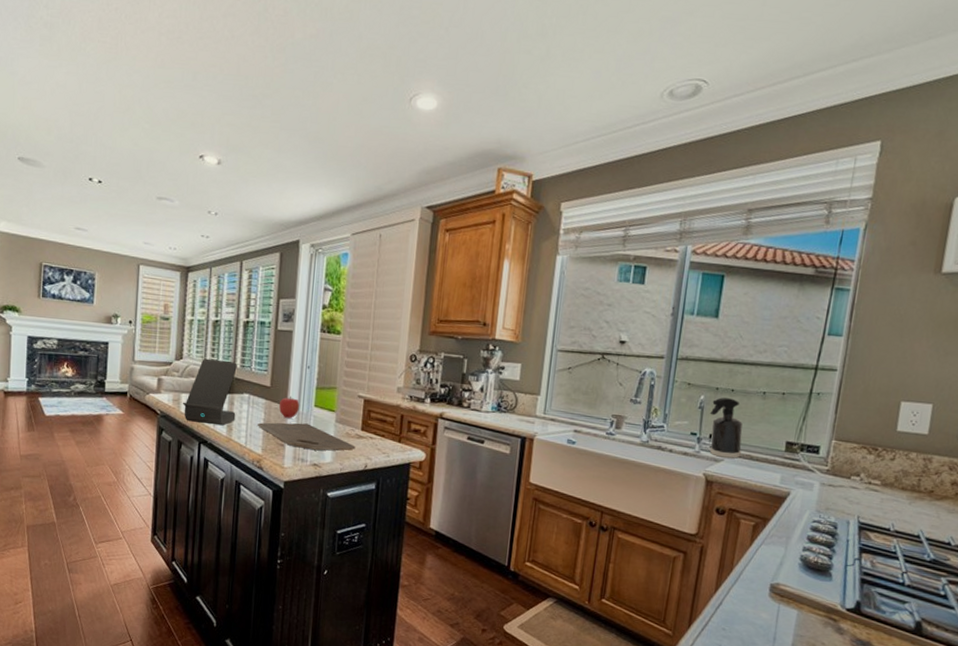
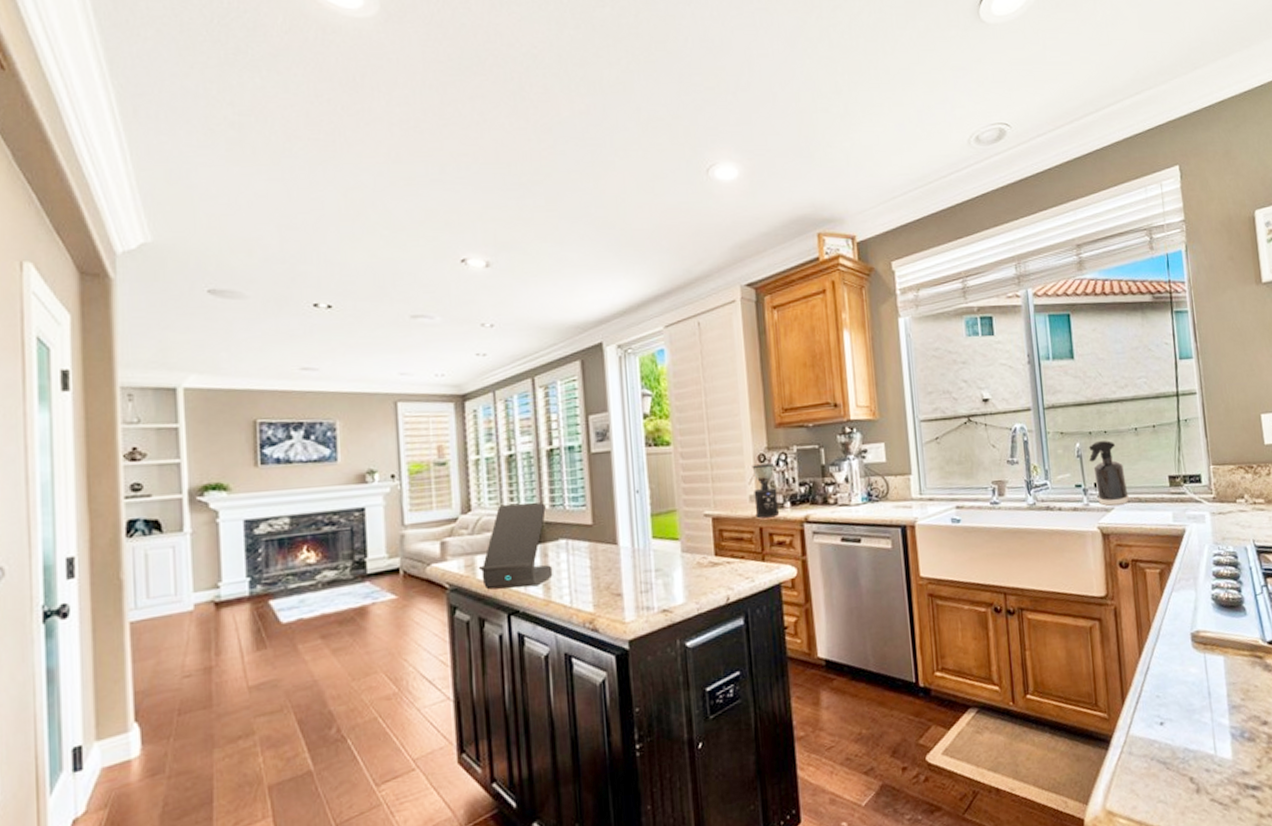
cutting board: present [256,422,356,451] -> none [582,561,711,594]
fruit: present [279,395,300,419] -> none [608,530,634,561]
coffee grinder: none [399,363,423,409] -> present [752,463,779,519]

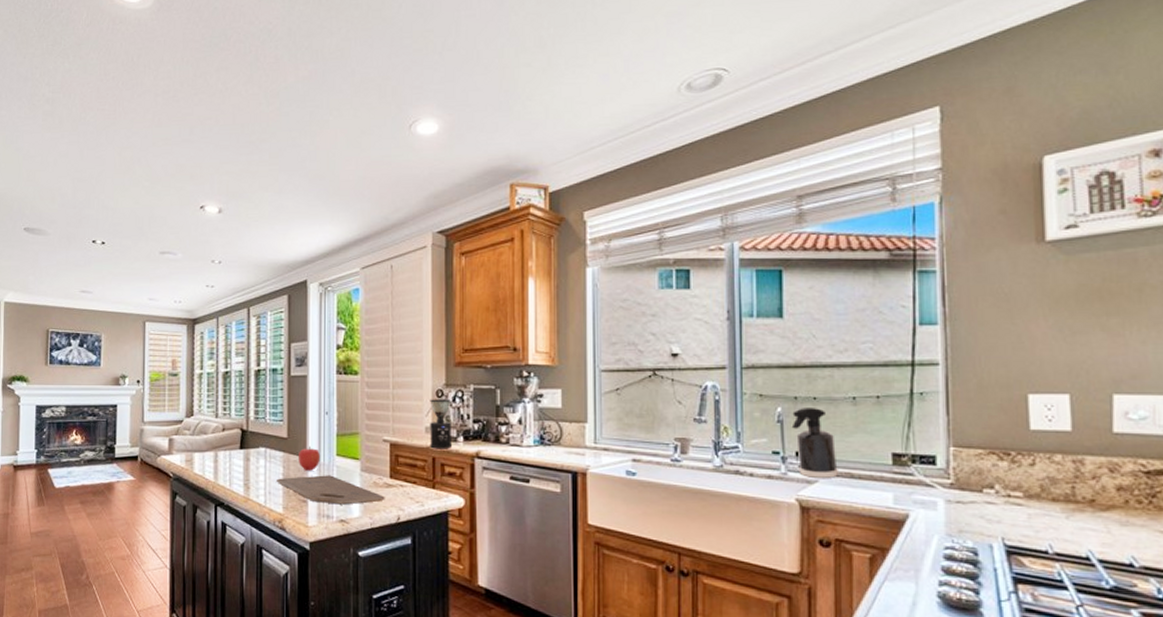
tablet stand: present [478,502,553,590] -> none [195,413,253,485]
cutting board: none [582,561,711,594] -> present [275,475,385,505]
fruit: none [608,530,634,561] -> present [299,446,321,472]

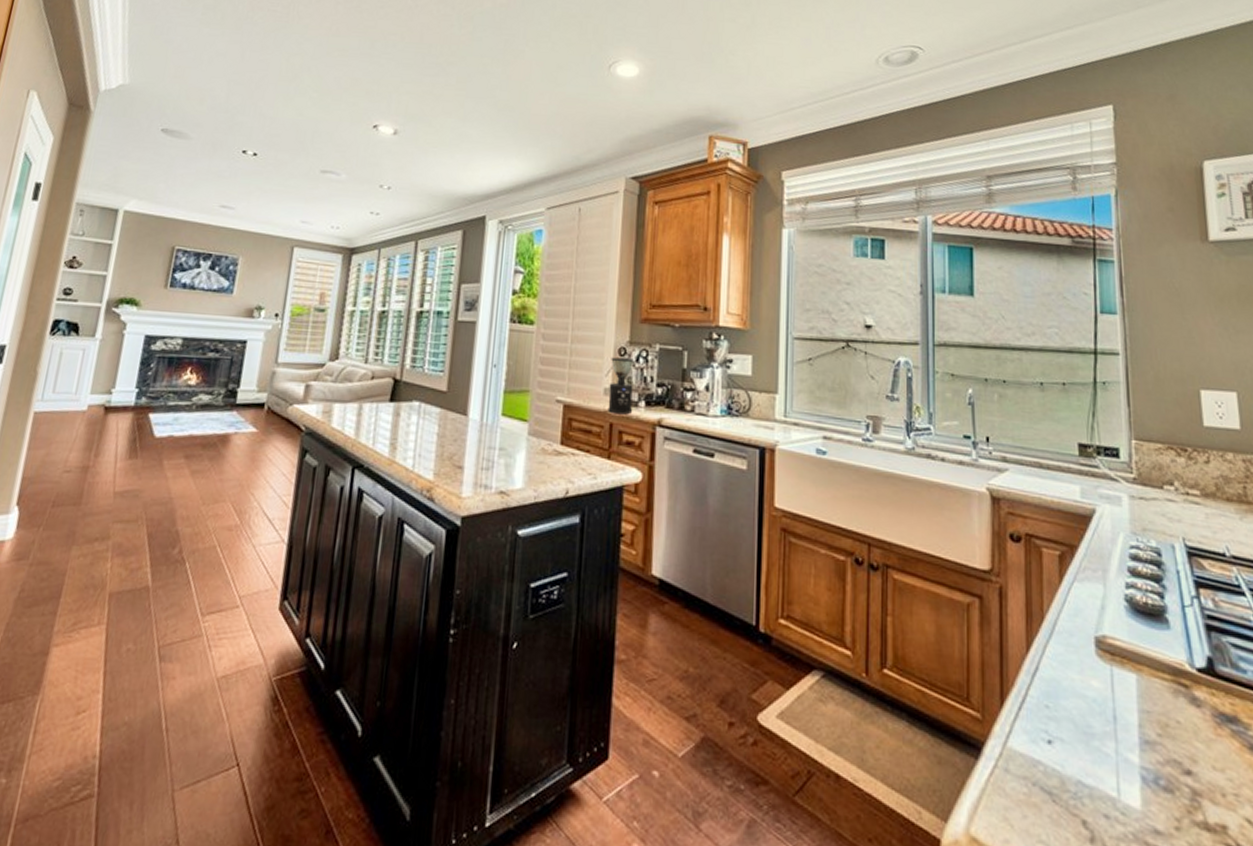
cutting board: present [275,475,385,505] -> none [428,437,554,474]
fruit: present [299,446,321,472] -> none [457,402,484,433]
spray bottle: present [791,408,838,478] -> none [982,390,1027,467]

